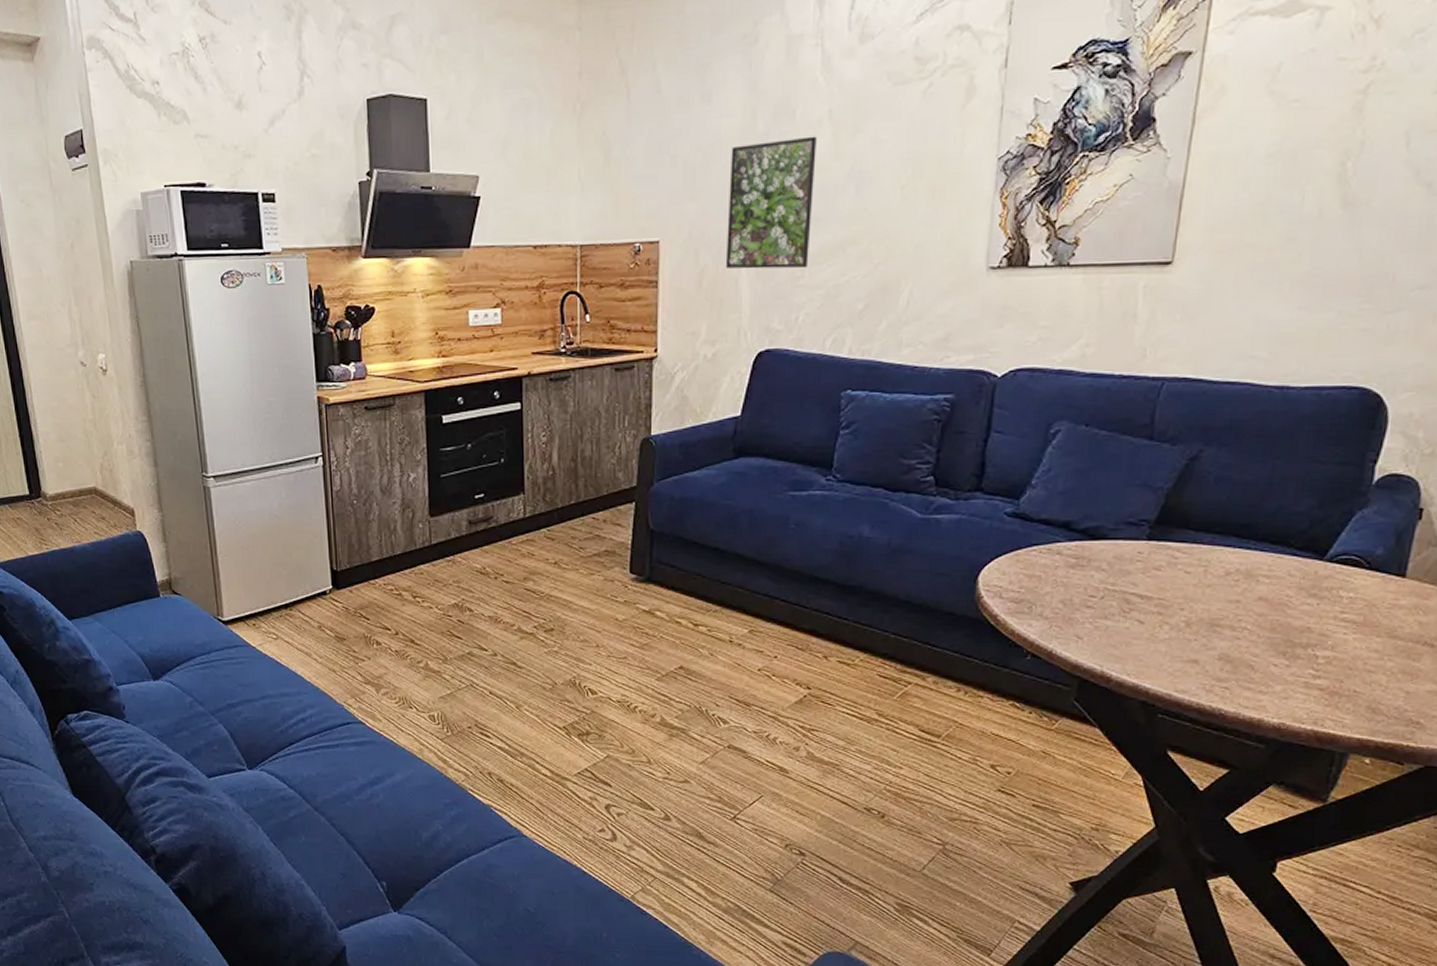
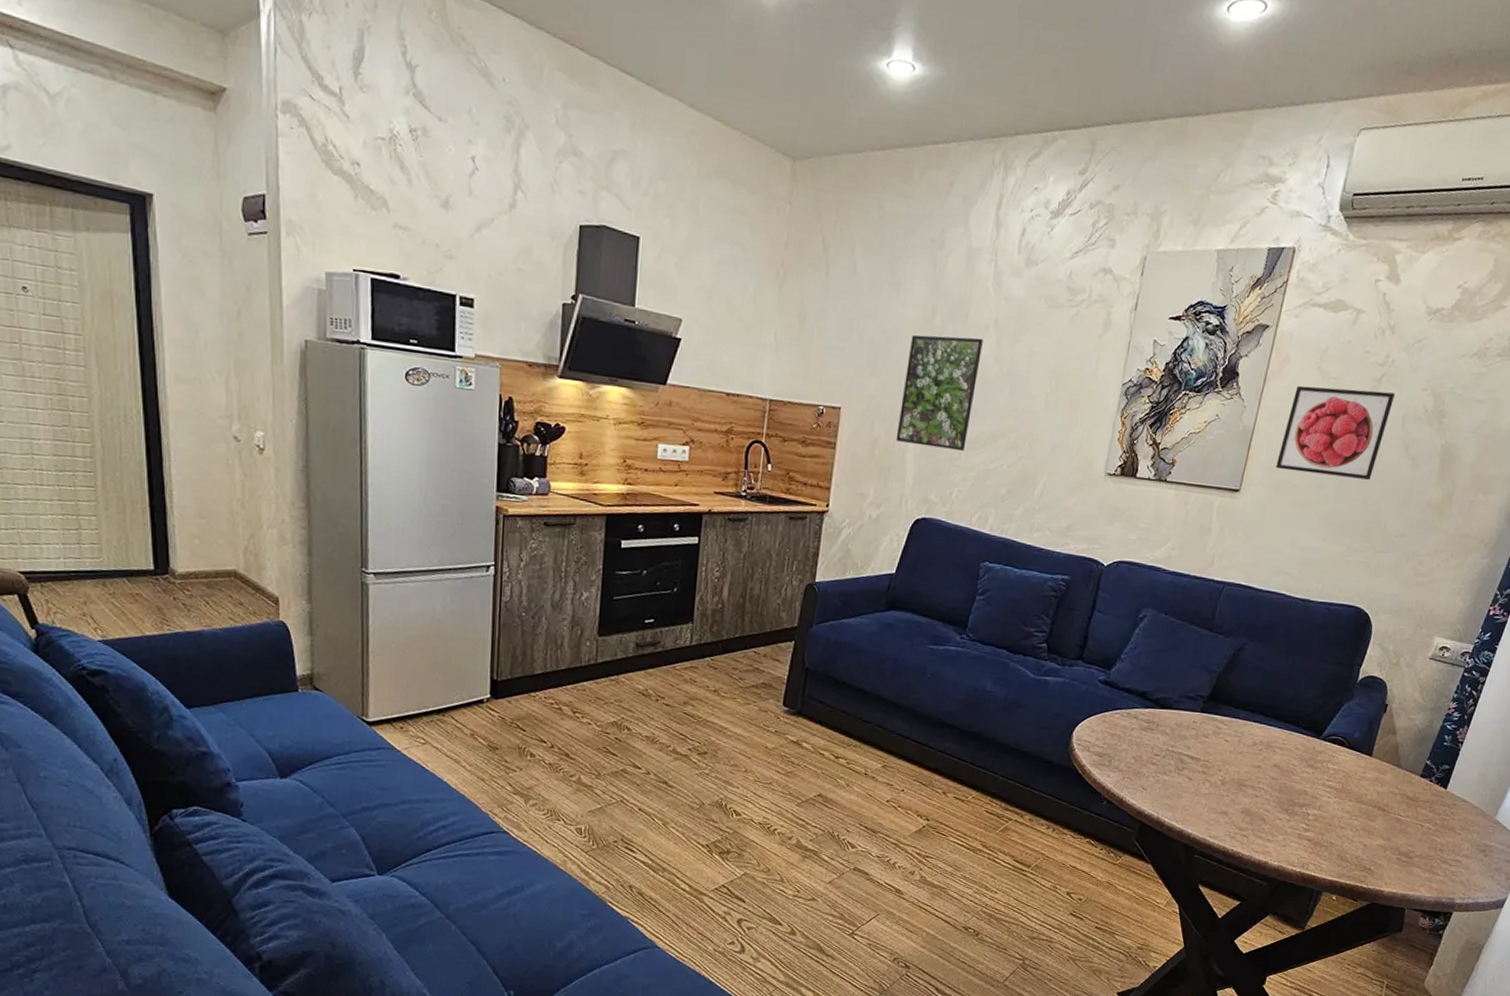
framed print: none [1221,105,1392,228] -> present [1276,385,1396,480]

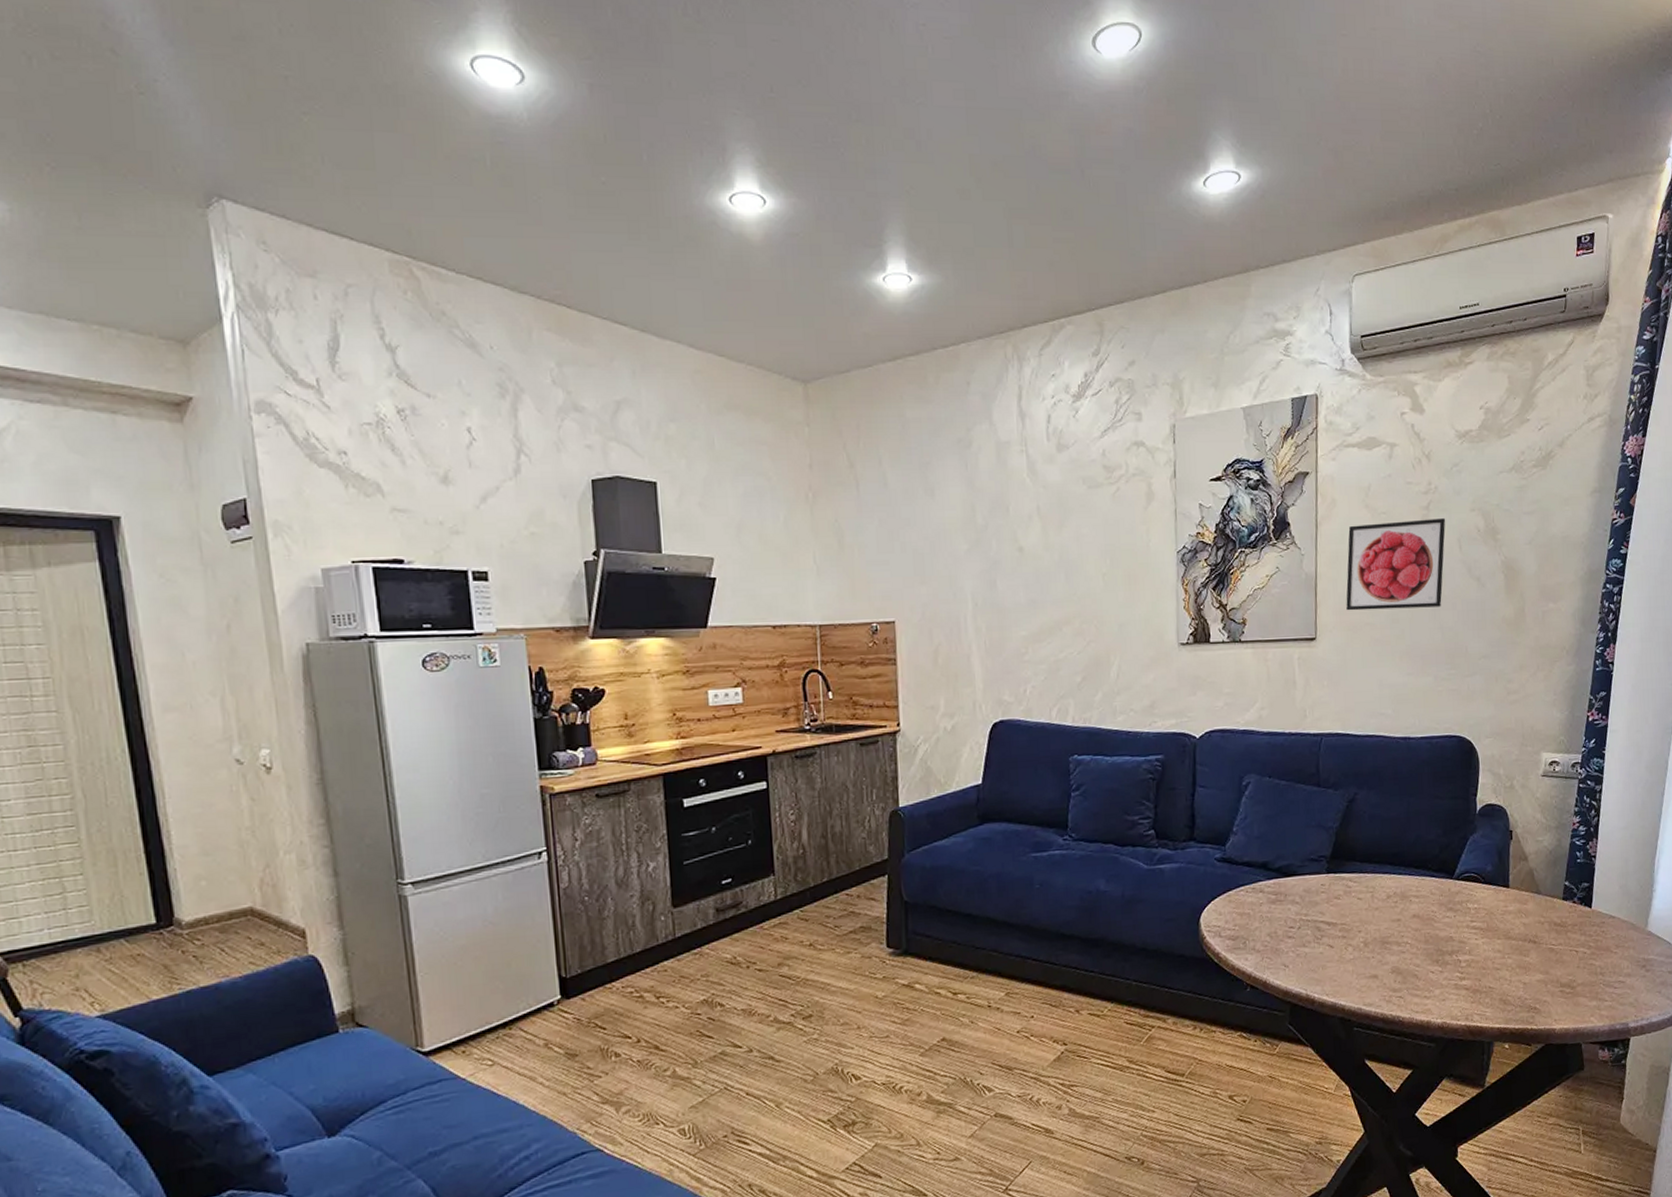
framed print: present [895,334,983,452] -> none [955,529,1031,647]

